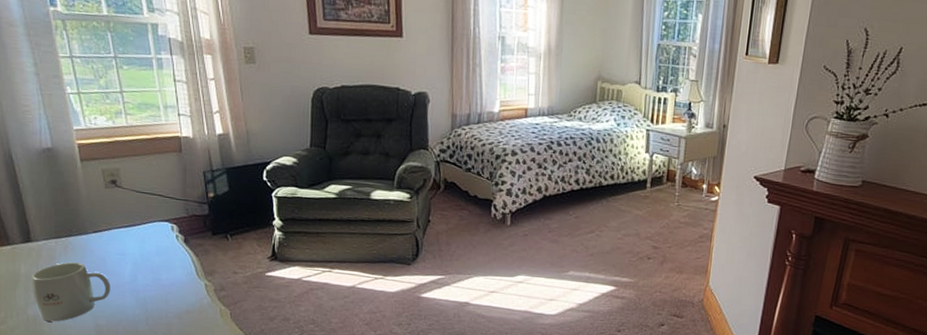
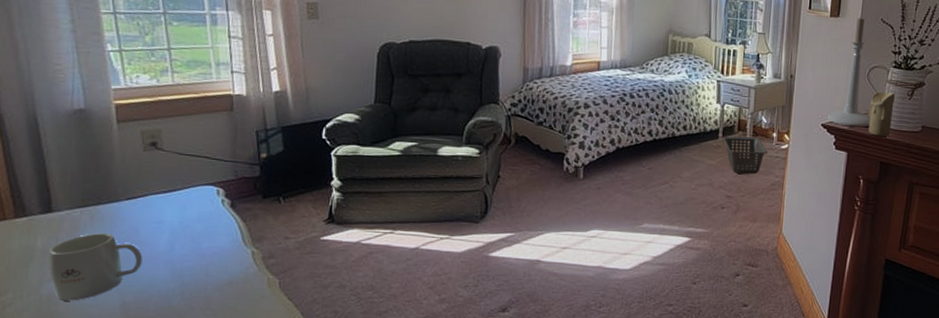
laundry basket: none [651,186,697,226] -> present [723,136,768,174]
candlestick: none [760,63,807,181] -> present [827,16,871,128]
candle: none [804,143,835,191] -> present [868,91,895,136]

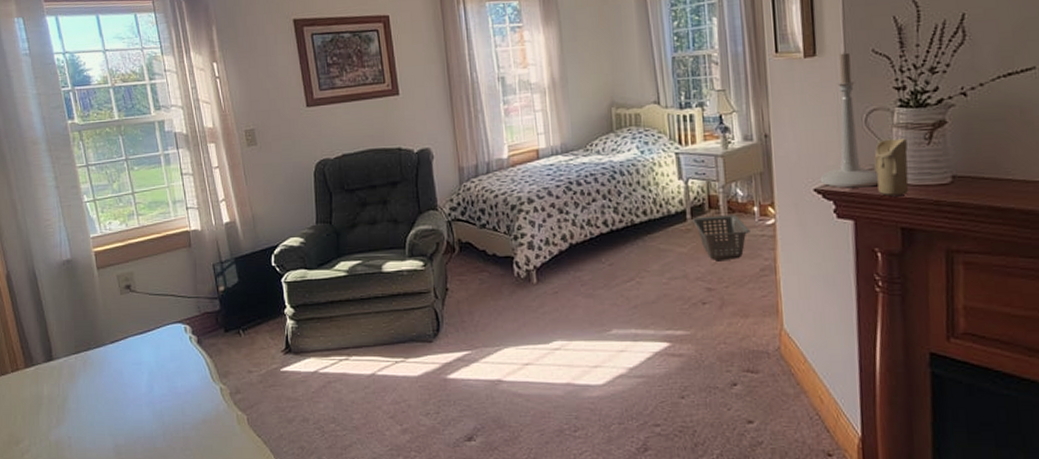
mug: present [48,233,143,301] -> none [54,378,128,446]

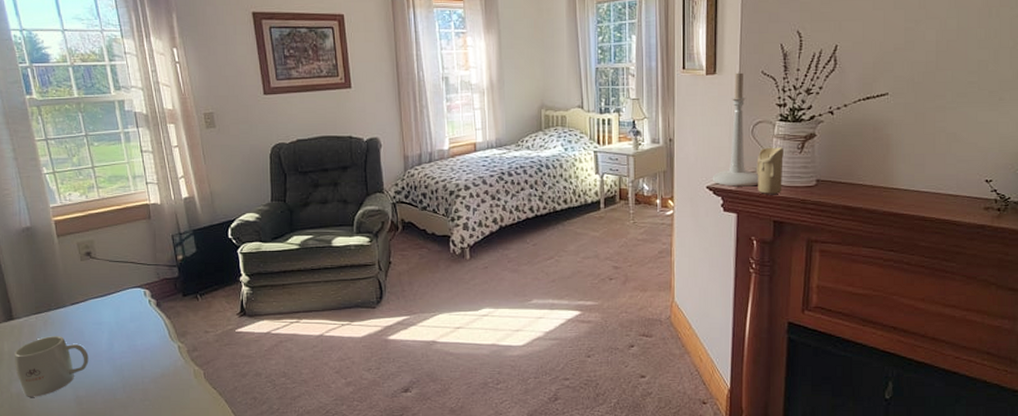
mug: none [54,378,128,446] -> present [14,336,89,397]
laundry basket: present [693,215,750,260] -> none [606,206,652,243]

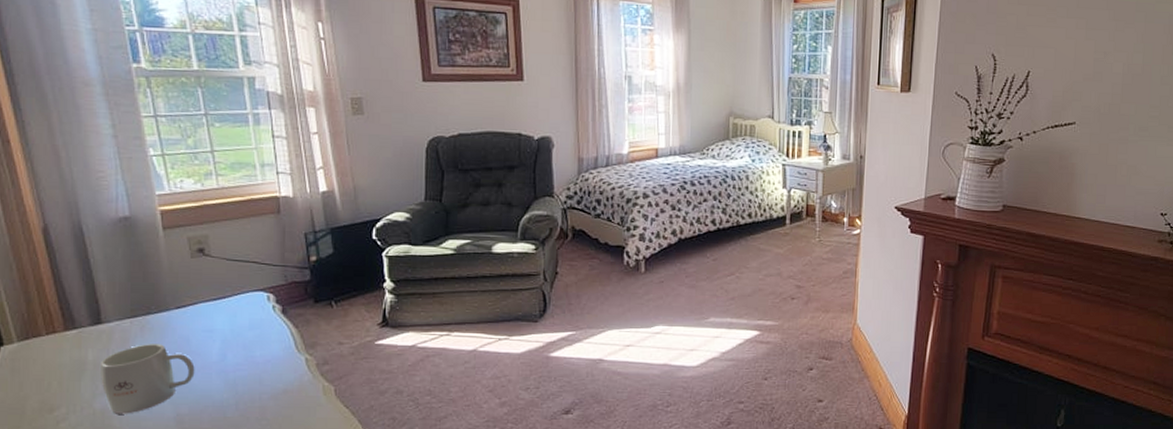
candlestick: present [712,71,759,187] -> none [901,91,948,209]
candle: present [757,147,784,194] -> none [945,169,973,217]

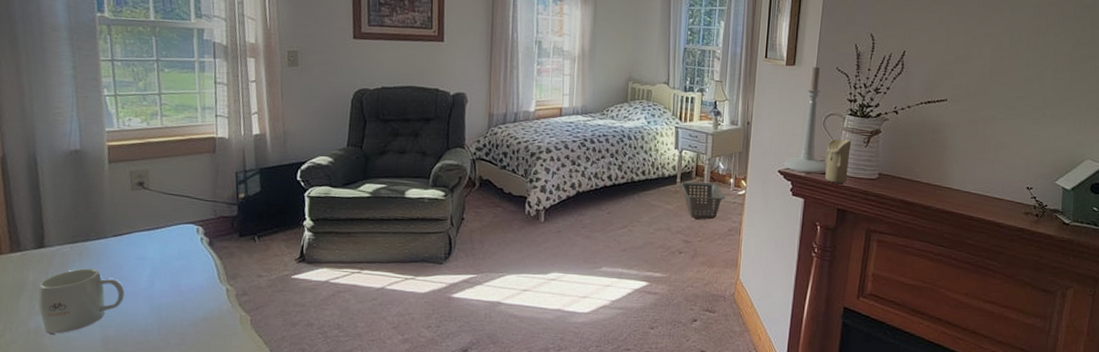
laundry basket: none [791,222,839,262] -> present [681,181,725,220]
candlestick: none [901,91,948,209] -> present [783,65,827,174]
candle: none [945,169,973,217] -> present [825,138,851,183]

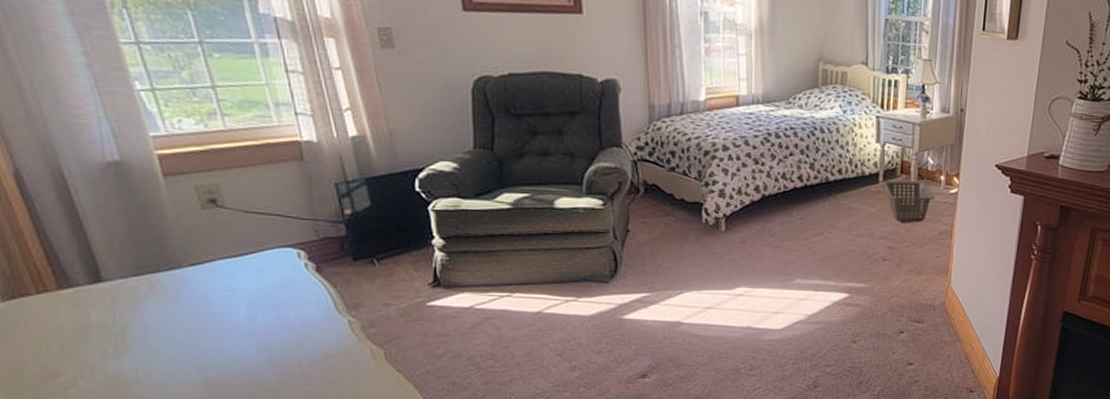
mug: present [37,268,125,334] -> none [107,304,221,380]
candlestick: present [783,65,827,174] -> none [1002,39,1051,168]
candle: present [825,138,851,183] -> none [1048,126,1079,177]

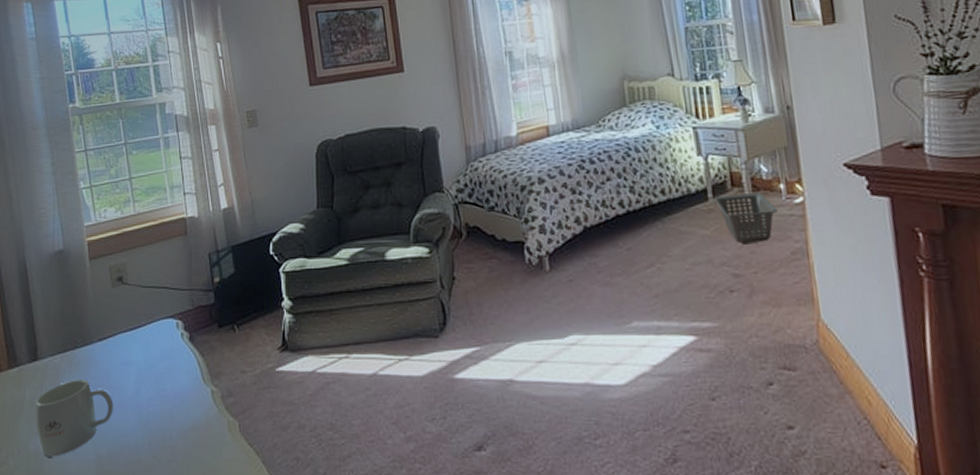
mug: none [107,304,221,380] -> present [35,379,113,457]

